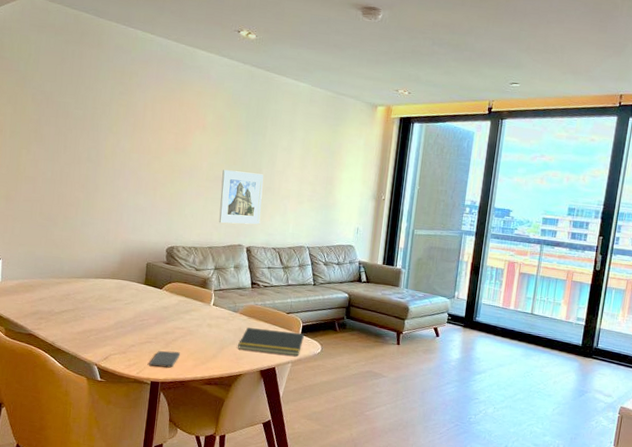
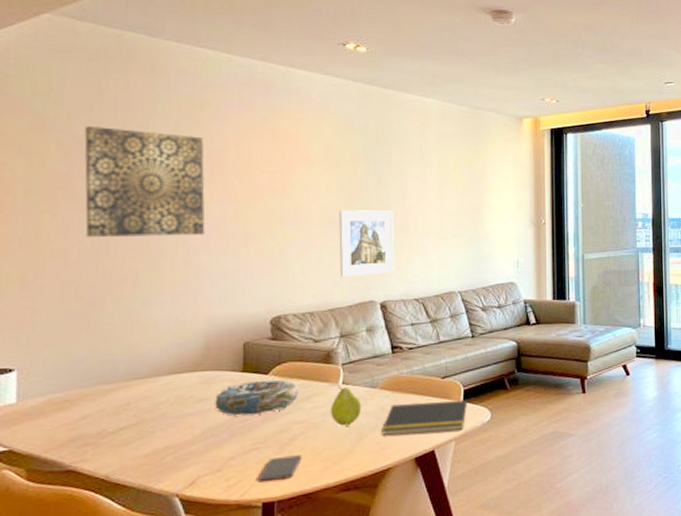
wall art: none [48,86,130,178] -> present [84,126,205,238]
decorative bowl: none [124,292,182,318] -> present [215,379,299,416]
fruit: none [202,306,226,337] -> present [330,386,362,426]

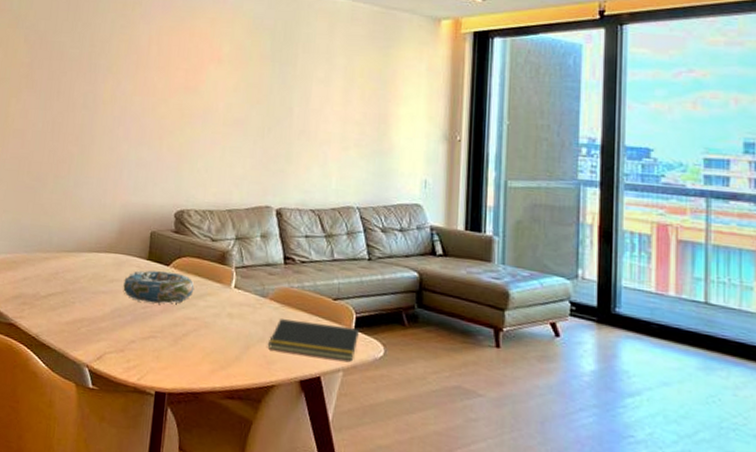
wall art: present [84,126,205,238] -> none [39,24,133,126]
smartphone: present [258,455,302,481] -> none [153,348,193,374]
fruit: present [330,386,362,426] -> none [221,289,252,332]
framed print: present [339,210,395,277] -> none [239,110,296,180]

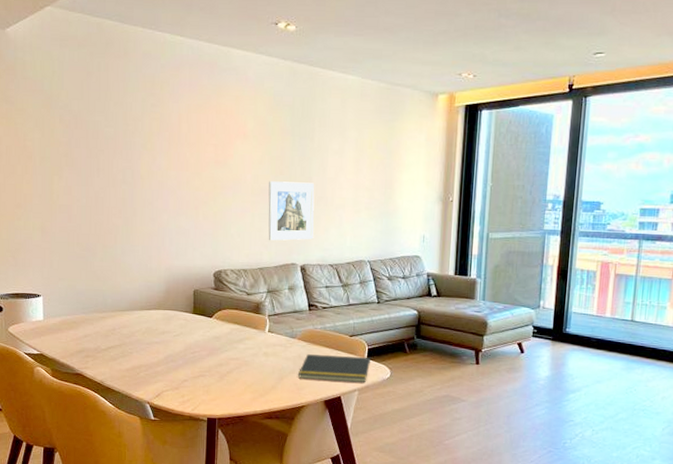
decorative bowl: present [123,270,195,304] -> none [173,322,235,349]
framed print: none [239,110,296,180] -> present [268,181,315,241]

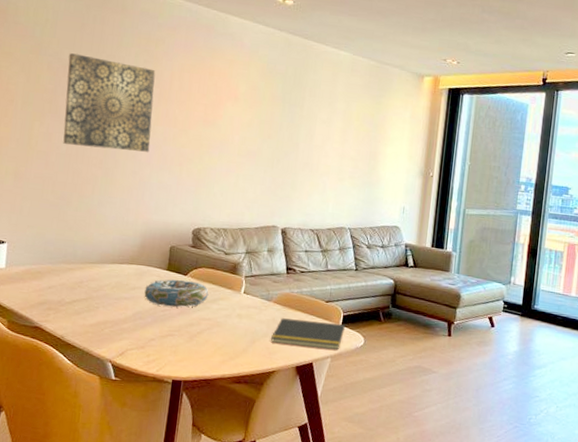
wall art: none [78,104,165,198] -> present [63,53,156,152]
decorative bowl: none [173,322,235,349] -> present [144,279,209,308]
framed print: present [268,181,315,241] -> none [251,144,301,204]

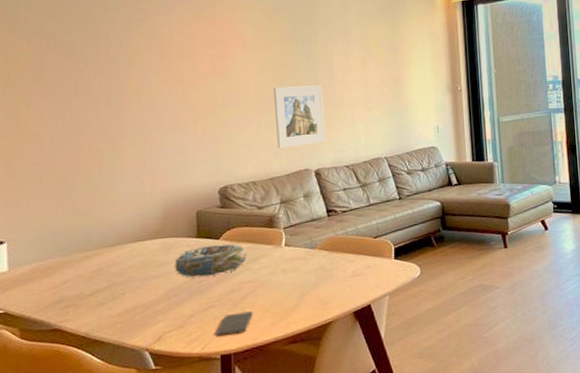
wall art: present [63,53,156,152] -> none [51,24,158,122]
smartphone: none [171,344,206,365] -> present [216,311,253,336]
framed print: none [251,144,301,204] -> present [274,85,326,149]
notepad: present [270,318,345,350] -> none [321,257,398,291]

